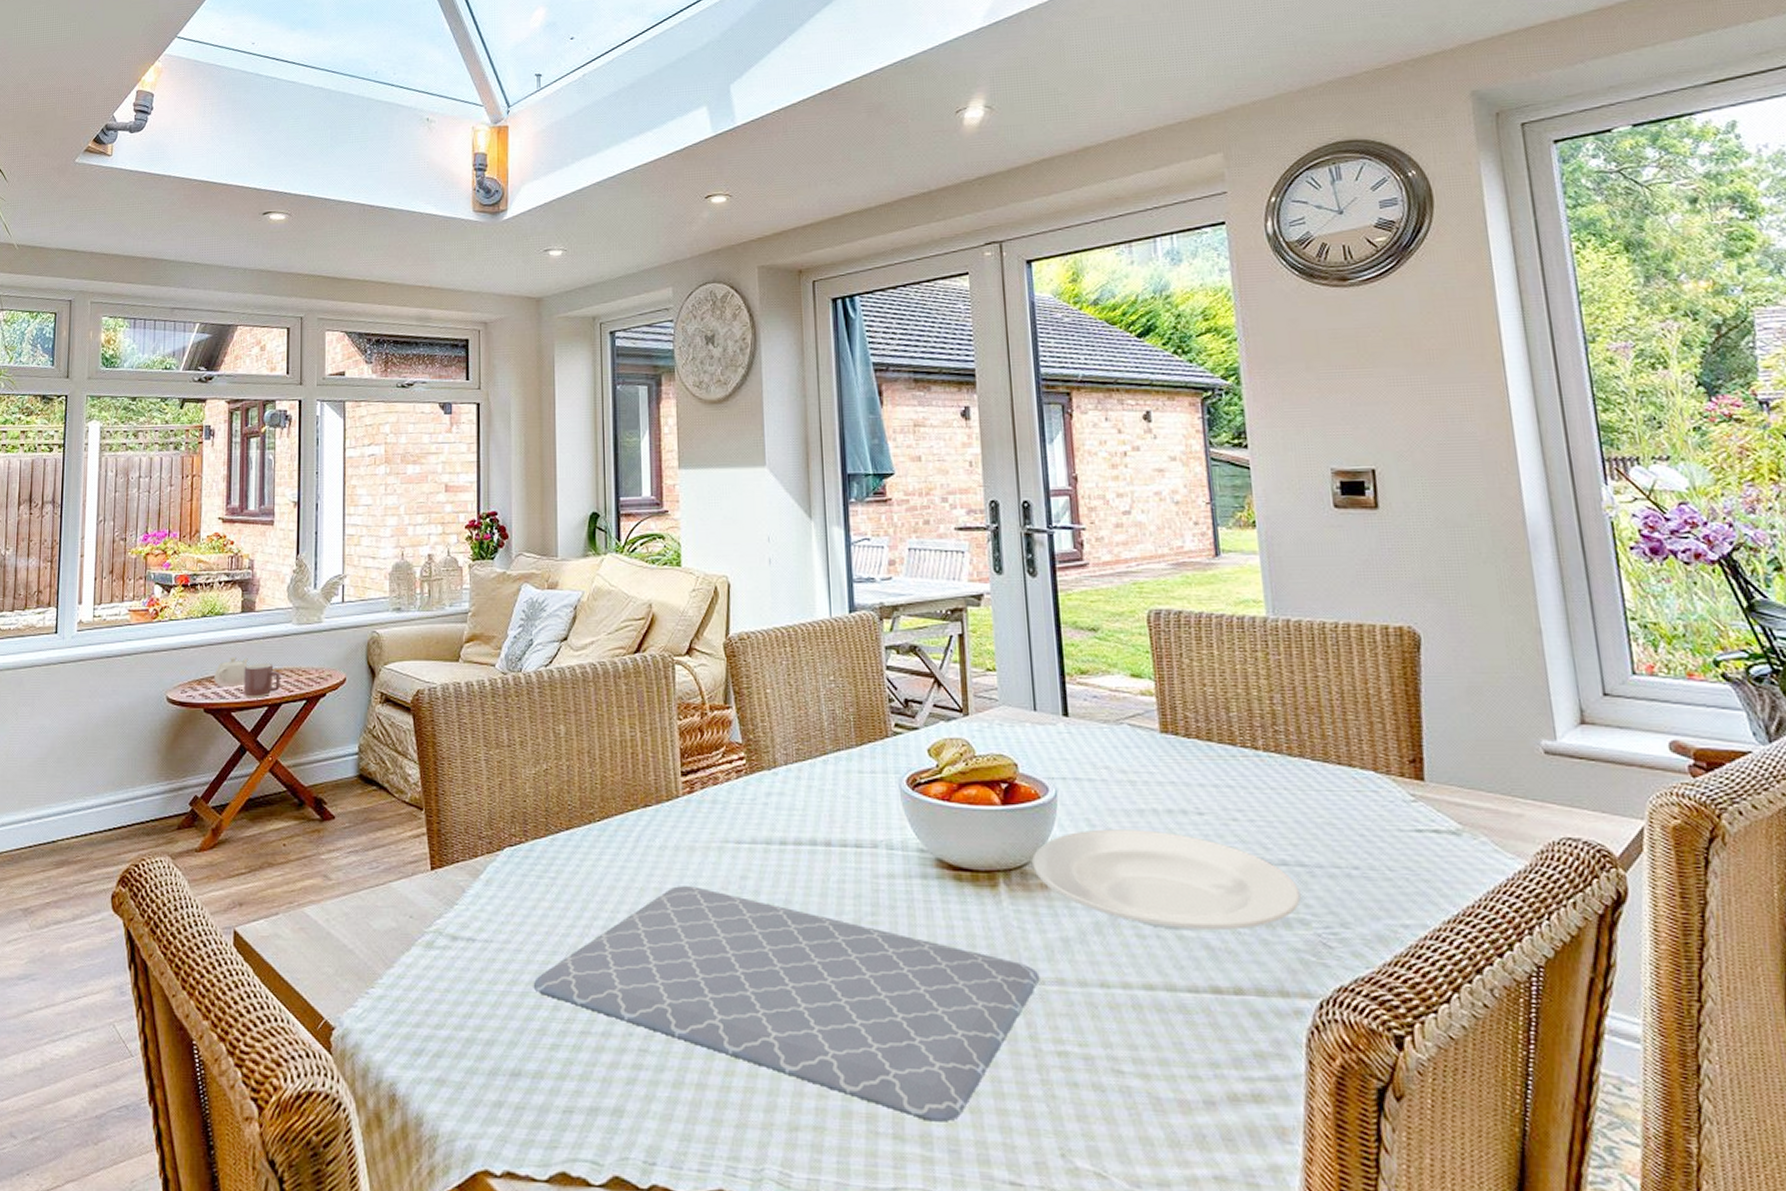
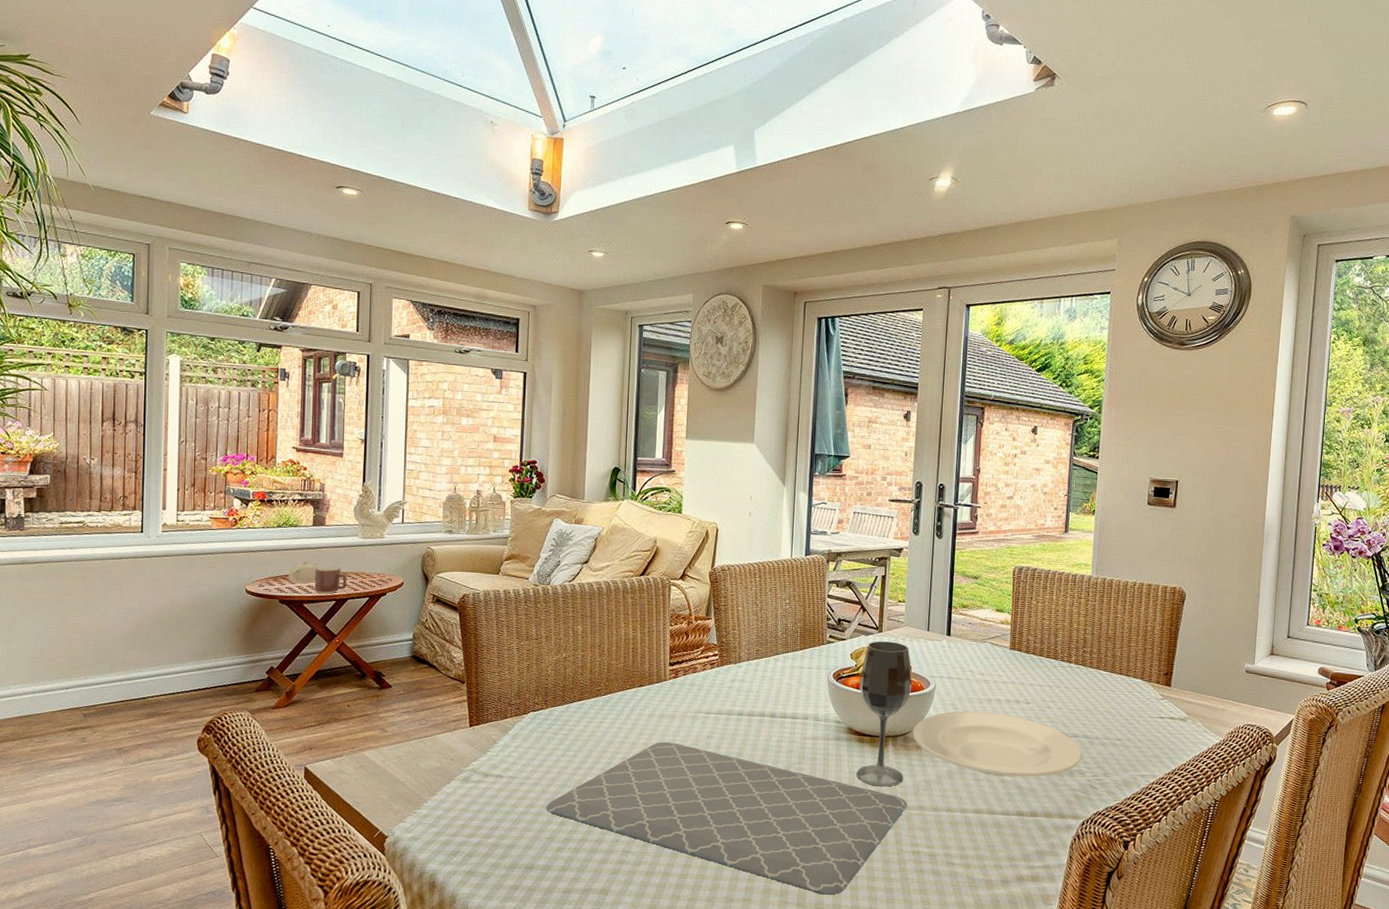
wine glass: none [945,729,1029,949] -> present [856,641,912,787]

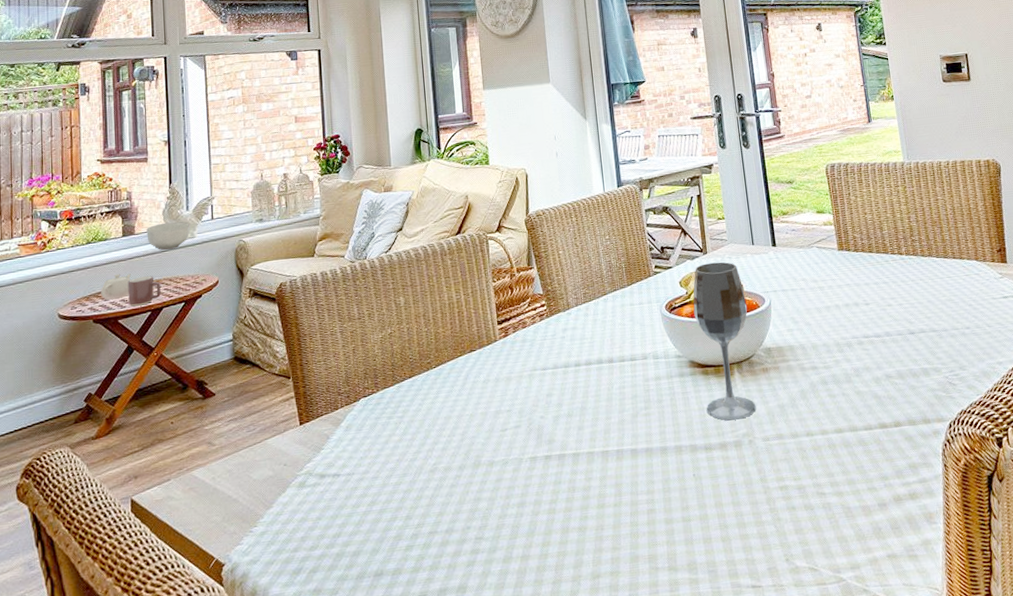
bowl: none [337,519,382,546] -> present [146,221,191,251]
placemat: present [547,742,908,895] -> none [390,407,766,553]
plate: present [912,711,1082,777] -> none [755,320,934,388]

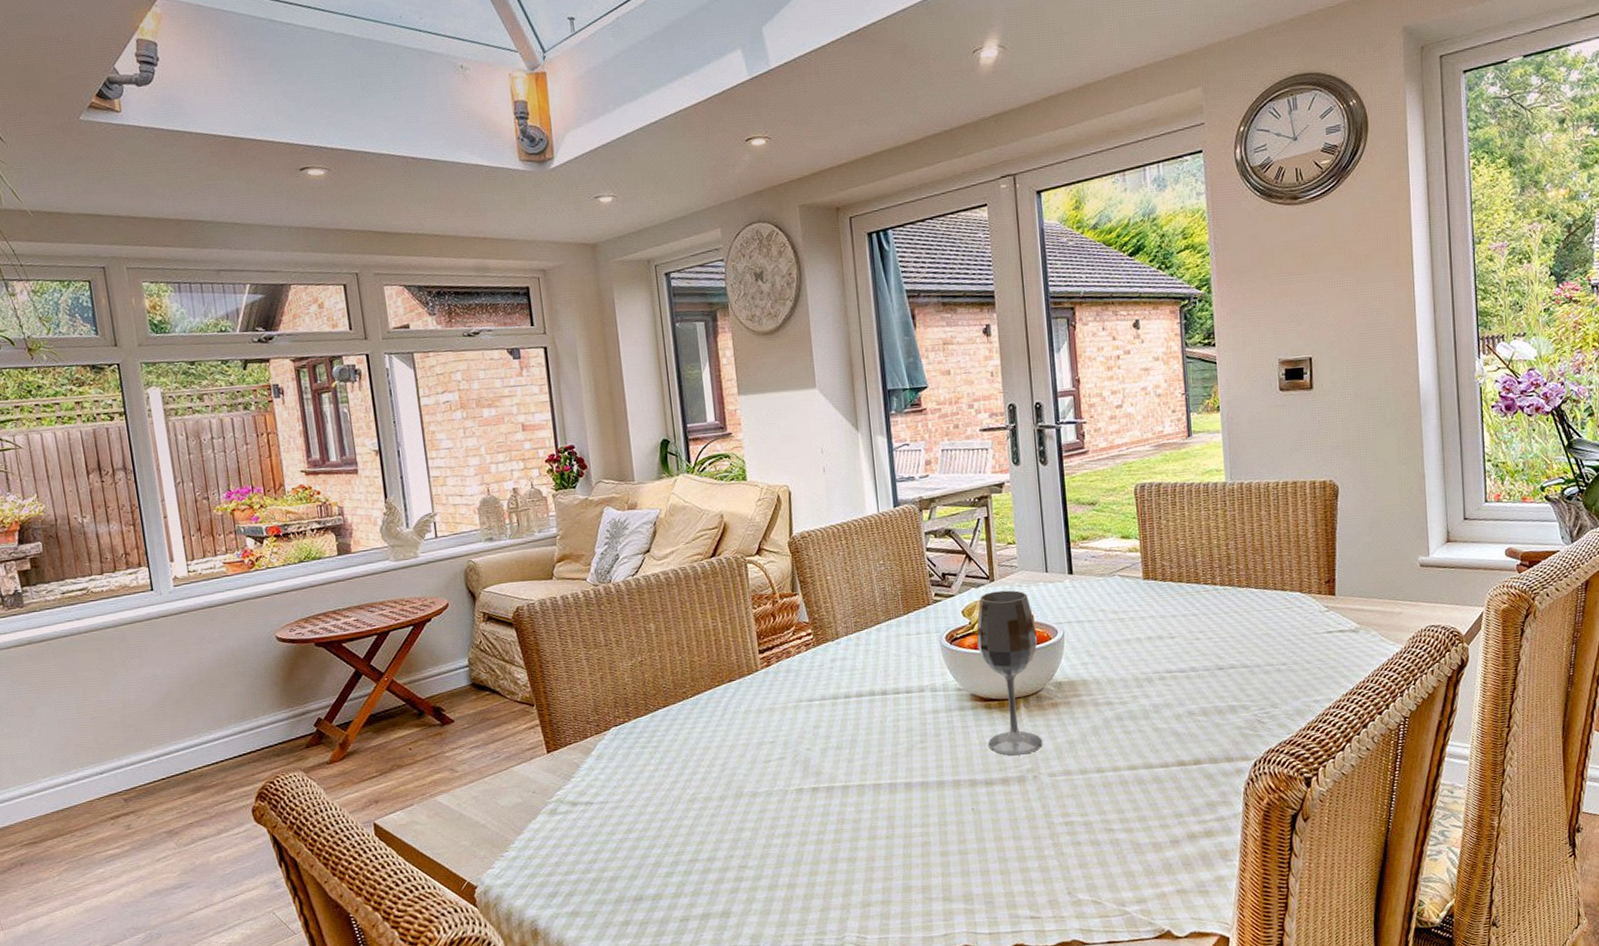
teapot: present [101,273,131,300] -> none [320,595,352,623]
mug: present [128,276,161,307] -> none [348,597,386,630]
bowl: present [146,221,191,251] -> none [364,539,414,571]

